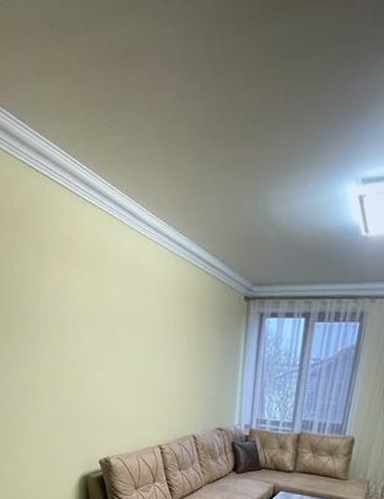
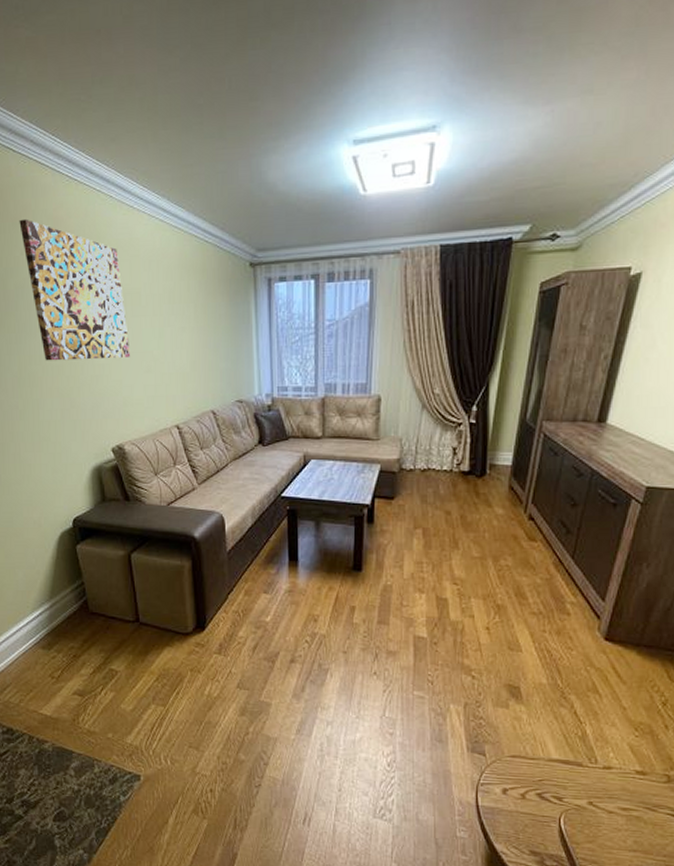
wall art: none [36,238,125,378] -> present [19,218,131,361]

